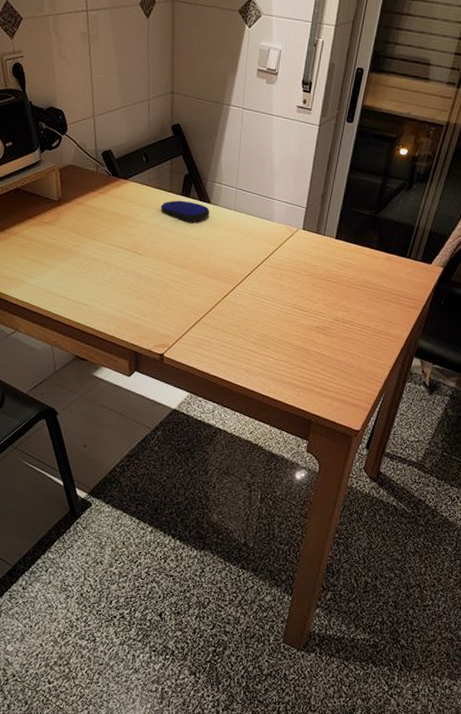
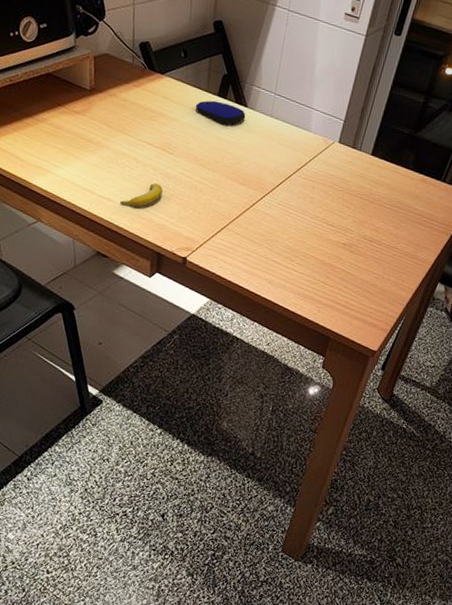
banana: none [95,285,135,308] -> present [120,183,163,206]

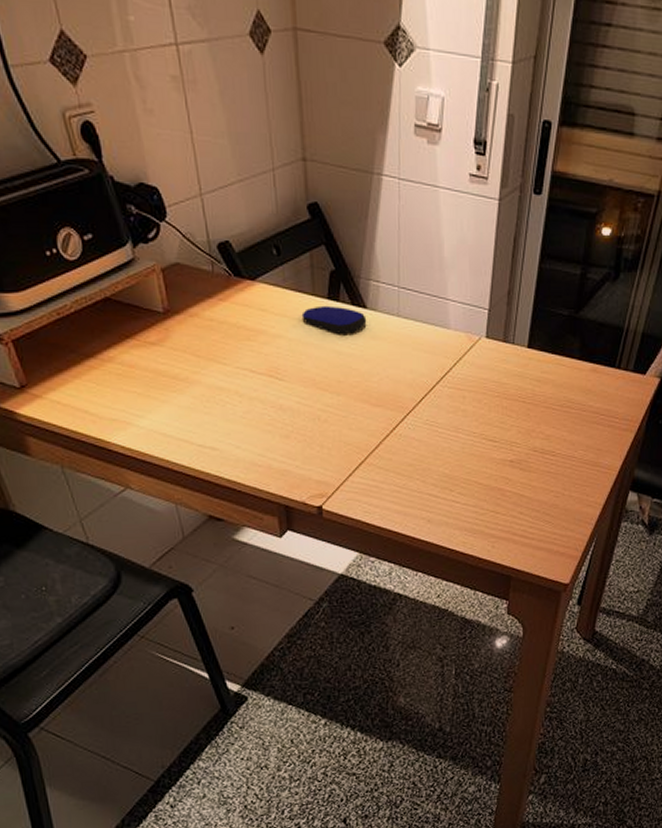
banana: present [120,183,163,206] -> none [227,420,278,452]

